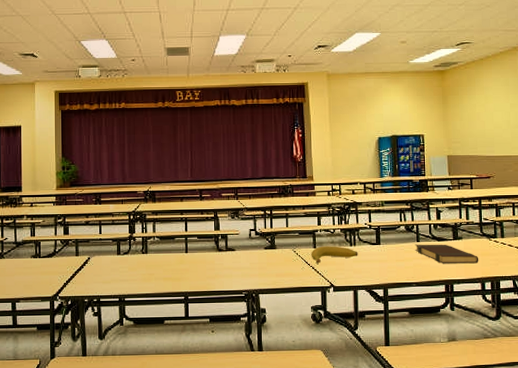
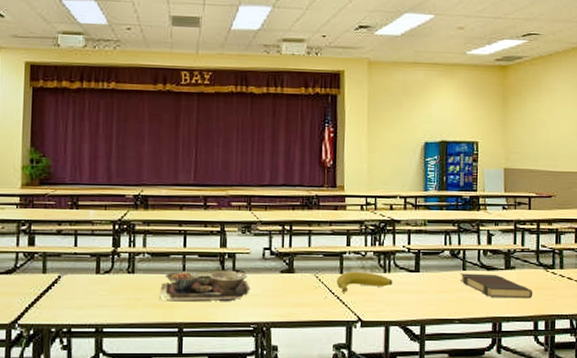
food tray: none [167,242,241,275] -> present [158,261,251,302]

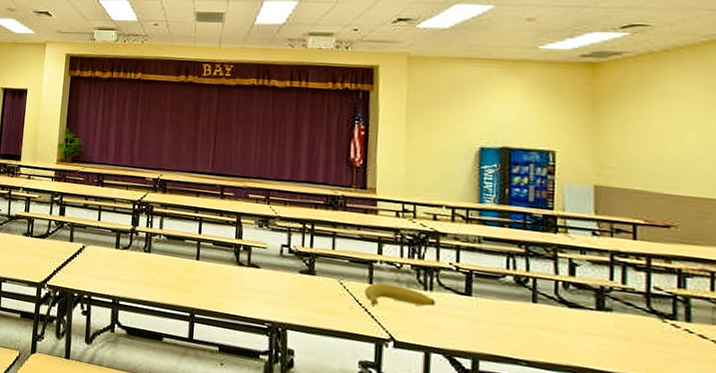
food tray: present [158,261,251,302] -> none [172,247,266,295]
book: present [460,273,533,299] -> none [528,305,641,353]

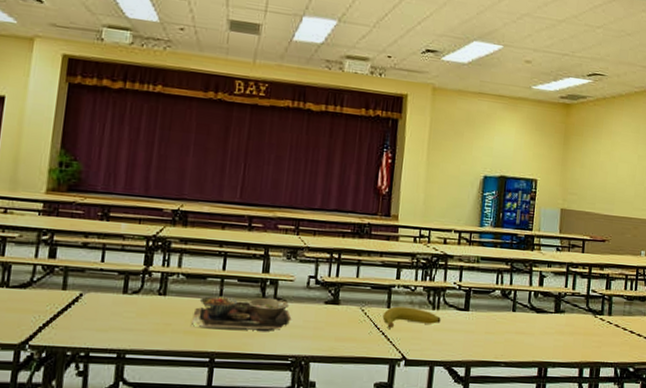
food tray: none [172,247,266,295] -> present [190,285,292,332]

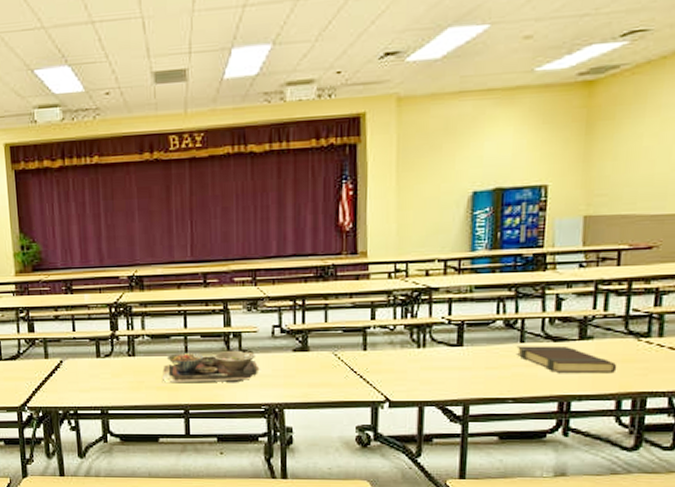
banana: present [382,306,441,329] -> none [359,348,428,371]
book: none [509,314,581,345] -> present [516,345,617,374]

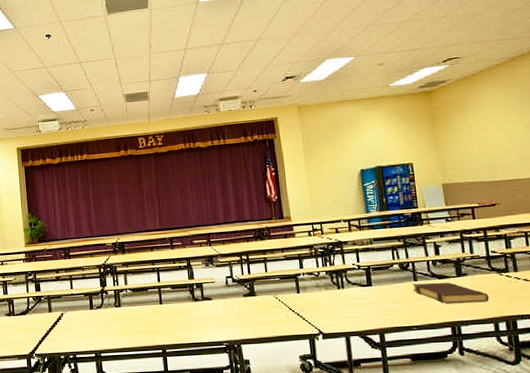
food tray: present [161,342,260,384] -> none [143,293,219,328]

